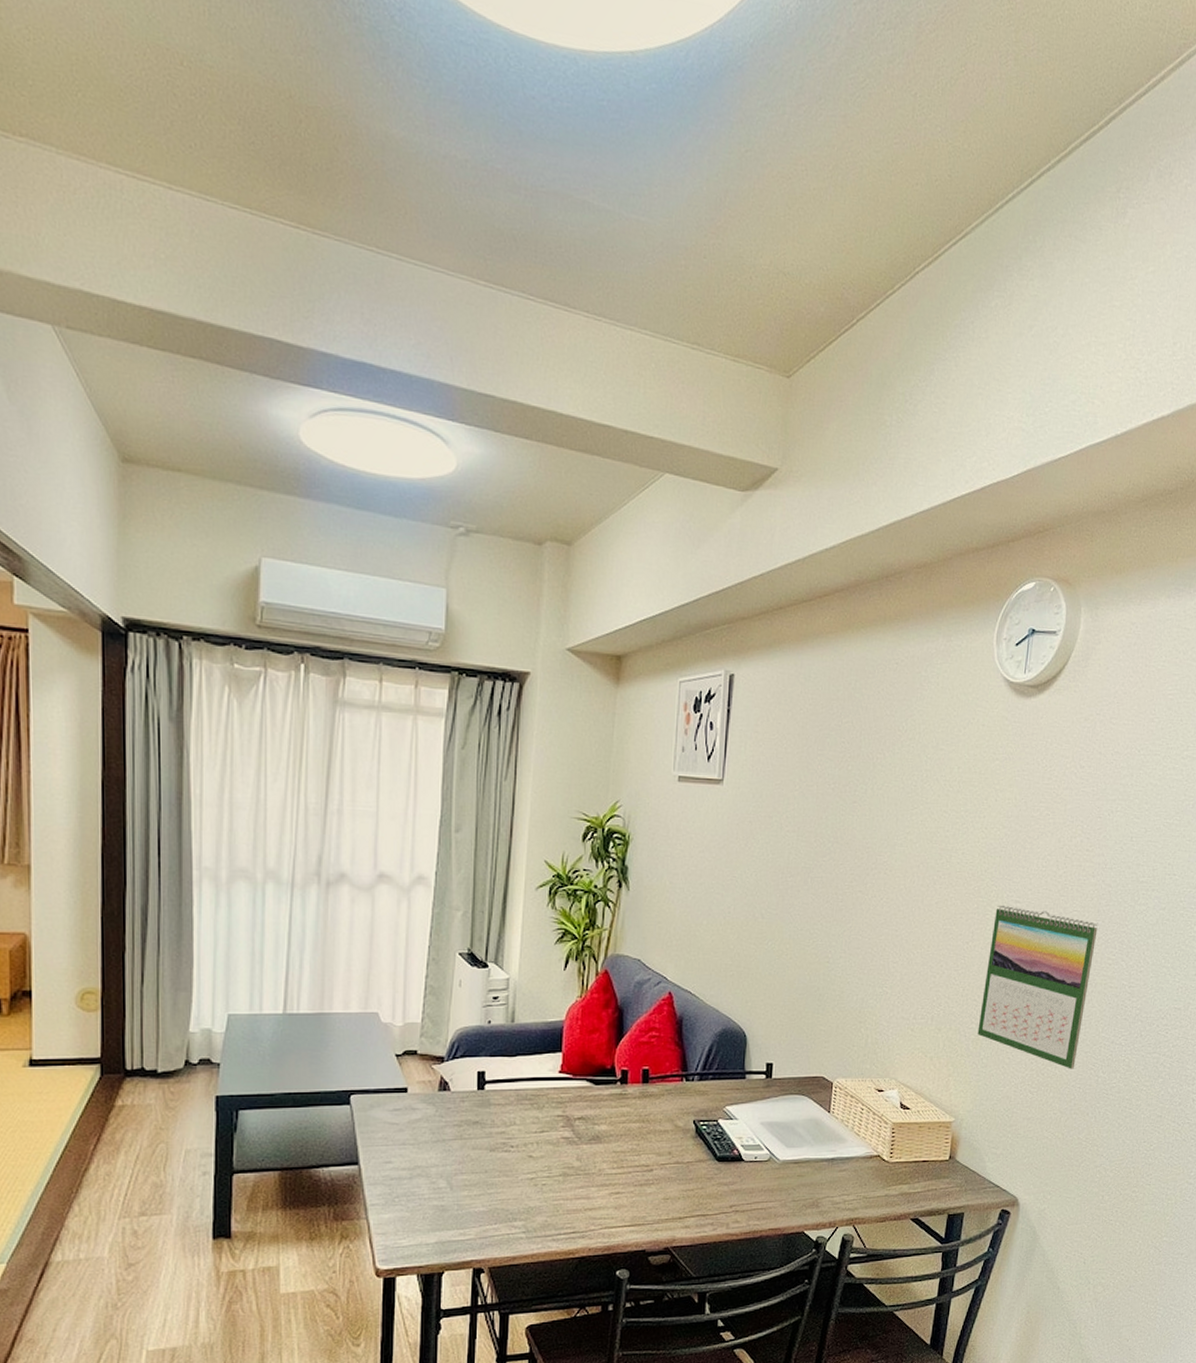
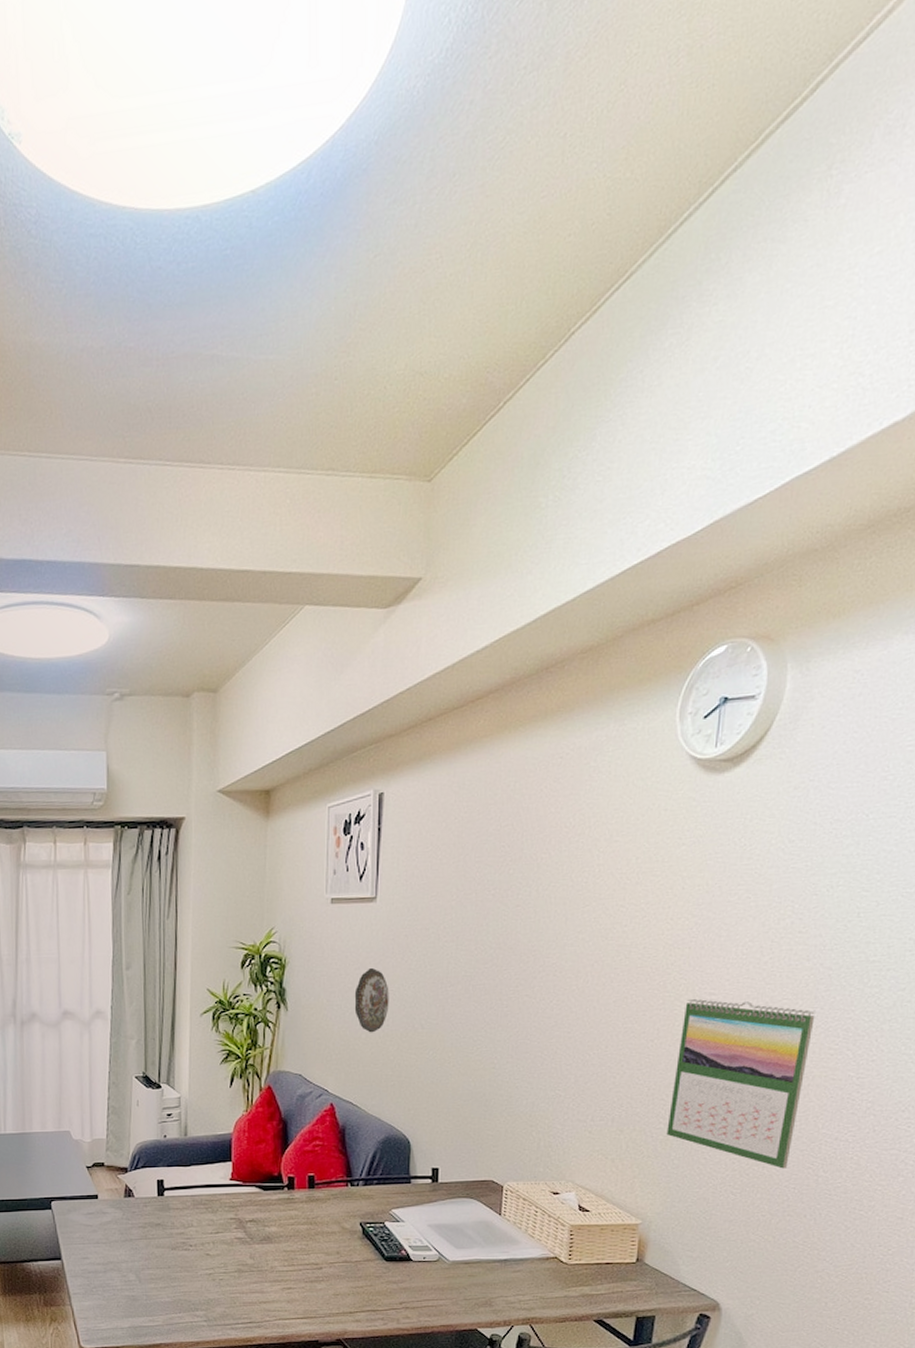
decorative plate: none [697,851,732,920] -> present [354,967,389,1033]

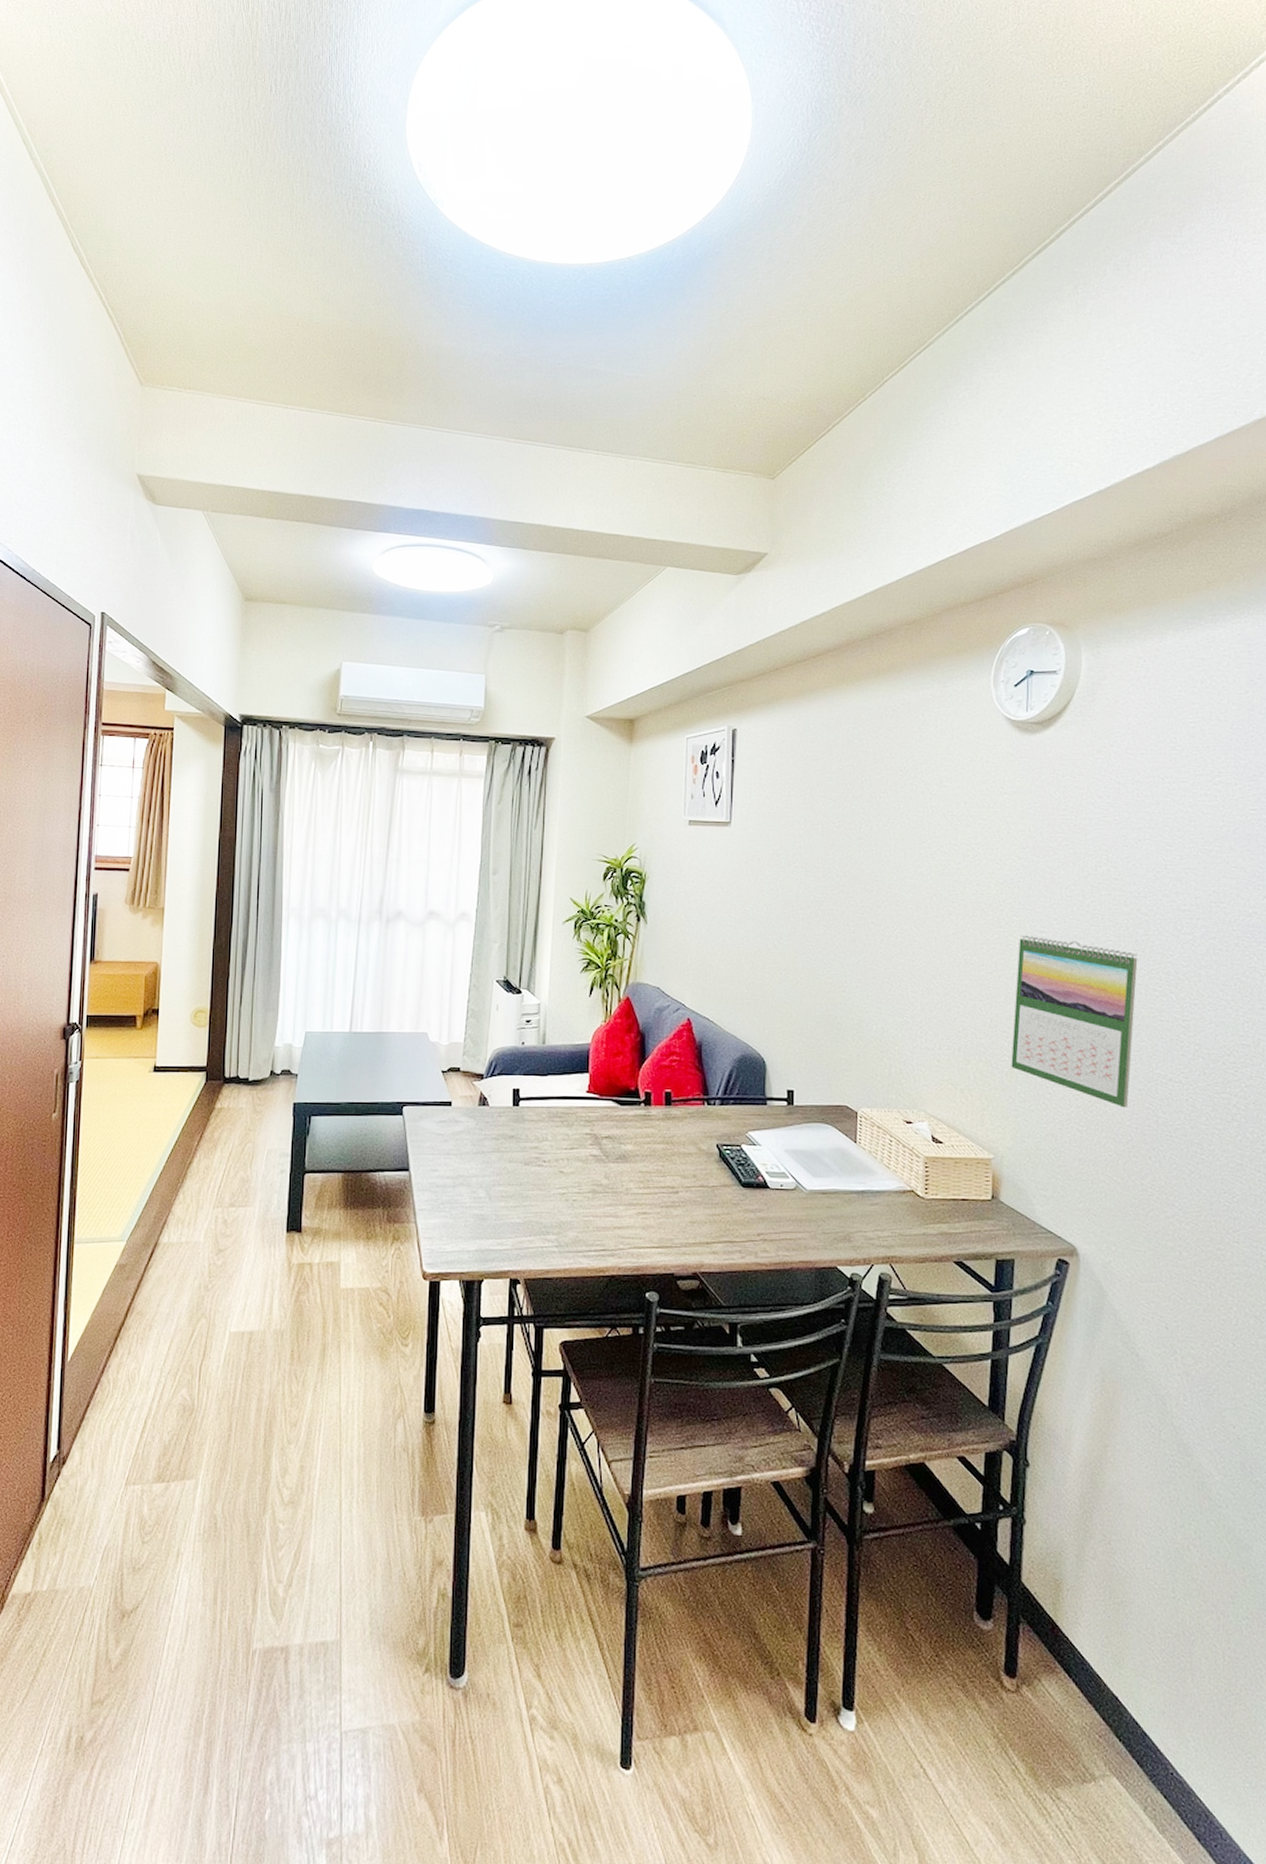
decorative plate: present [354,967,389,1033] -> none [710,887,744,950]

